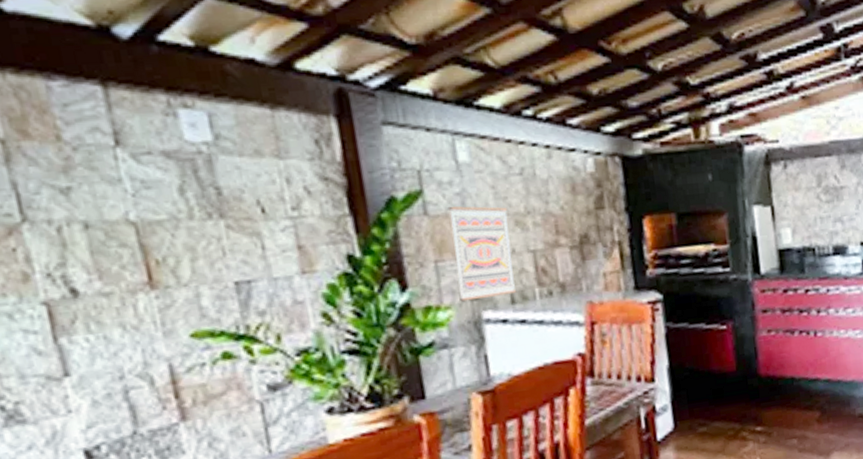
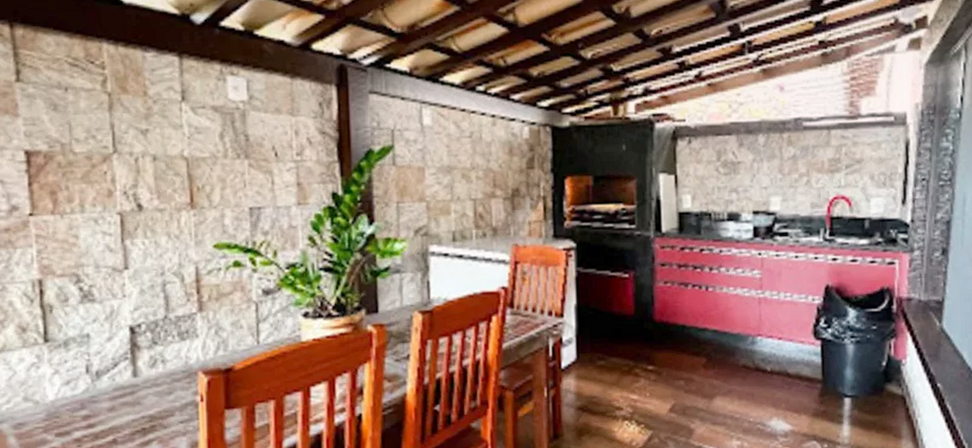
wall art: present [447,206,517,302] -> none [411,159,458,236]

